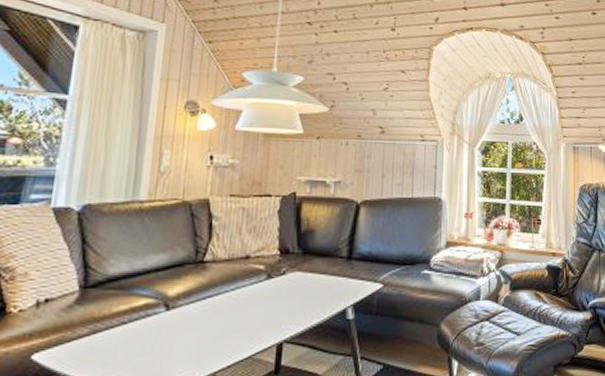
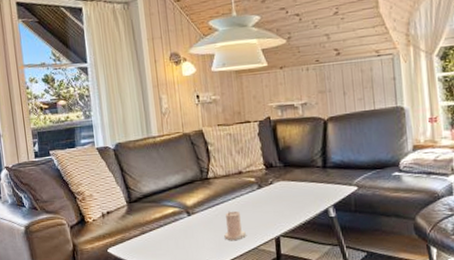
candle: none [210,306,240,346] -> present [224,211,246,240]

